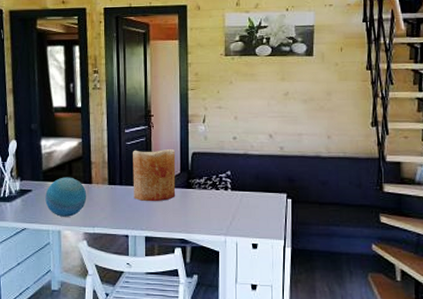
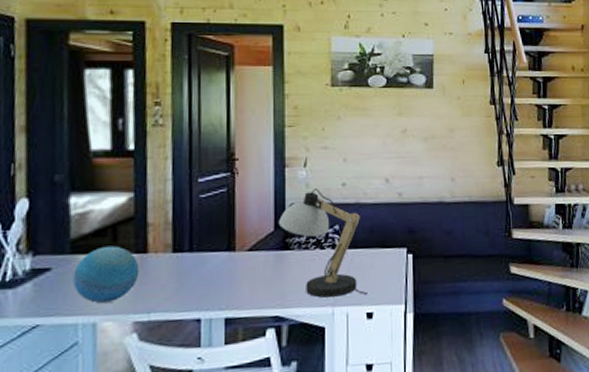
vase: present [133,148,176,202] -> none [208,200,268,272]
desk lamp: none [184,141,253,229] -> present [279,189,368,298]

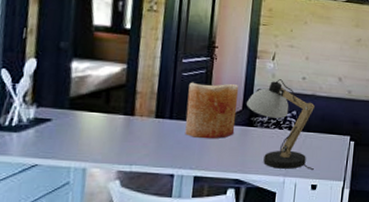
decorative orb: present [73,245,140,303] -> none [69,106,127,152]
vase: none [208,200,268,272] -> present [185,82,239,139]

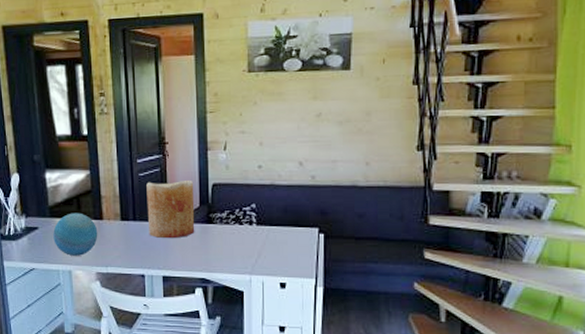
decorative orb: none [69,106,127,152] -> present [53,213,98,256]
desk lamp: present [247,79,315,170] -> none [203,170,281,267]

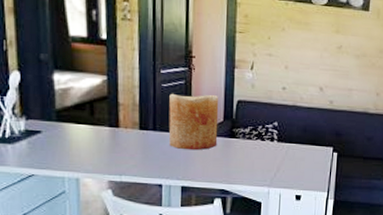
decorative orb: present [53,213,98,256] -> none [59,118,113,163]

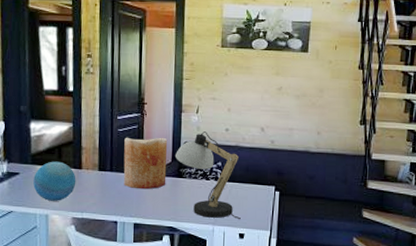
decorative orb: none [59,118,113,163] -> present [33,161,76,201]
desk lamp: none [228,89,298,180] -> present [175,131,241,219]

